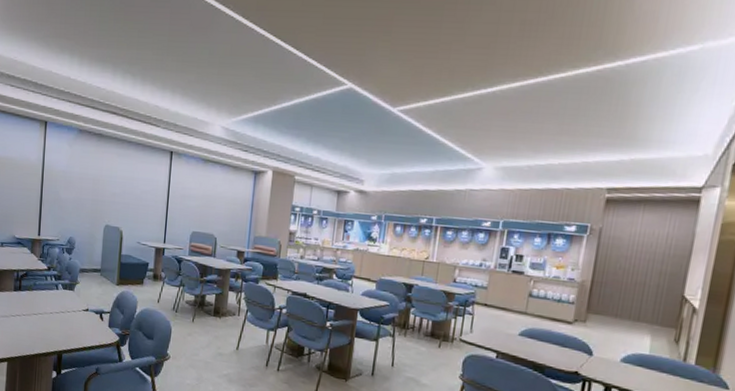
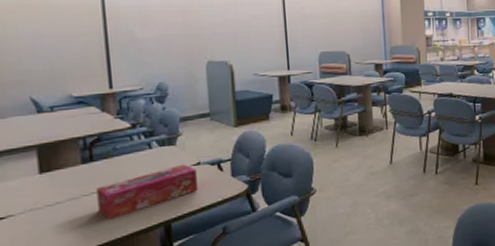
tissue box: none [19,307,85,339] -> present [96,164,198,220]

